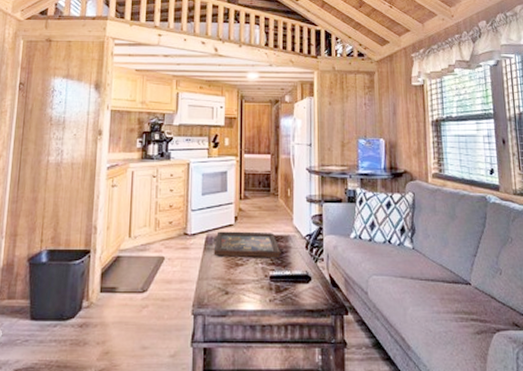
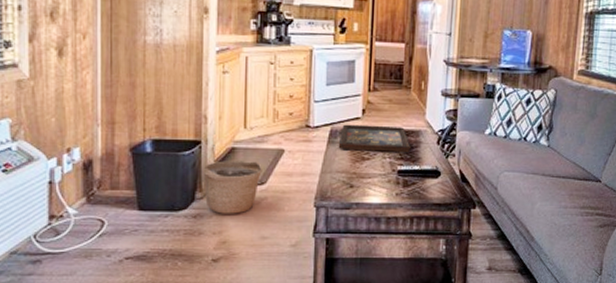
basket: none [90,269,144,323] -> present [203,161,262,214]

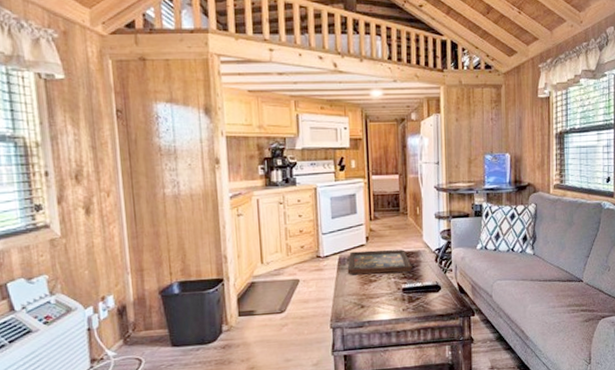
basket: present [203,161,262,214] -> none [227,292,281,343]

